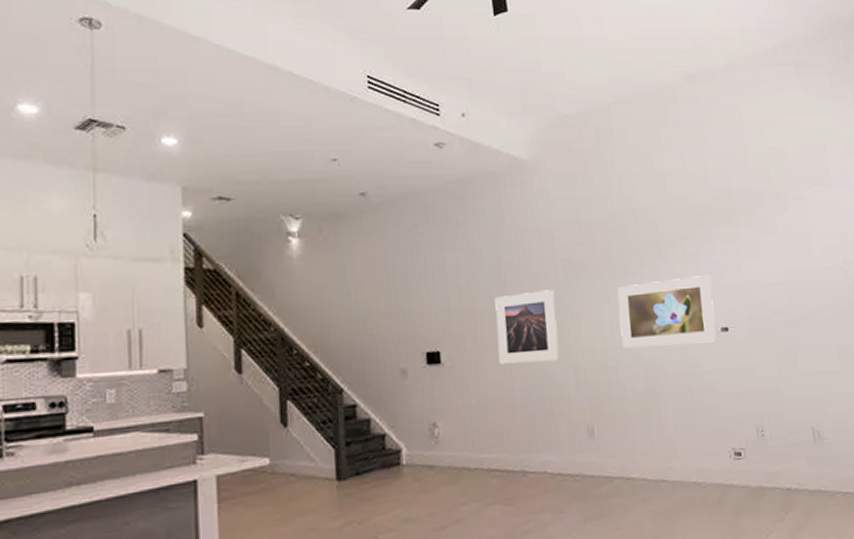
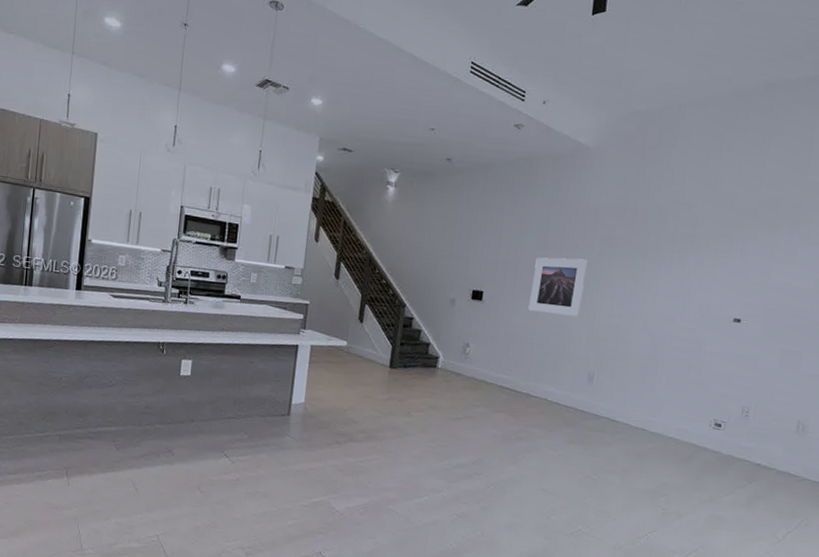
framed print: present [617,275,717,348] -> none [637,267,737,329]

